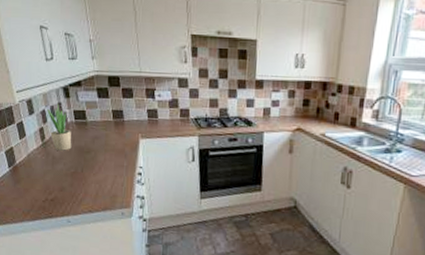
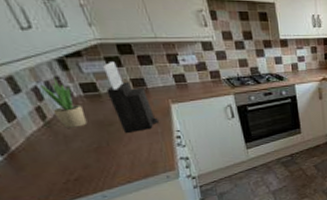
knife block: none [92,92,126,163] -> present [103,62,159,133]

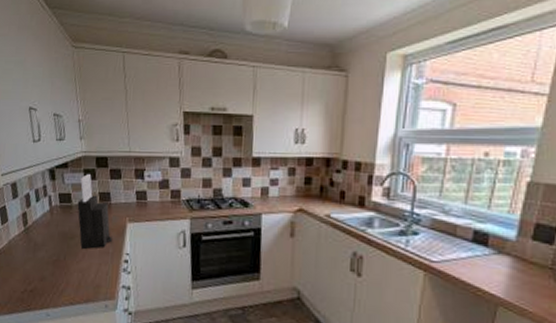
potted plant: present [40,78,88,128] -> none [31,186,56,237]

